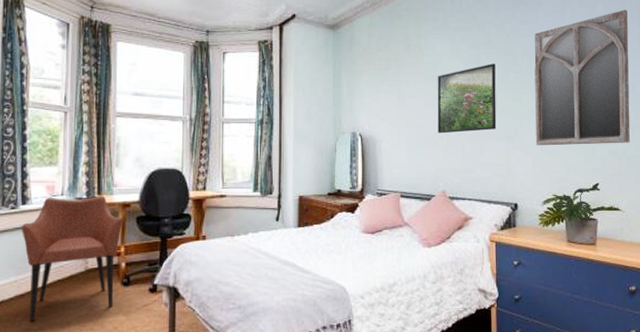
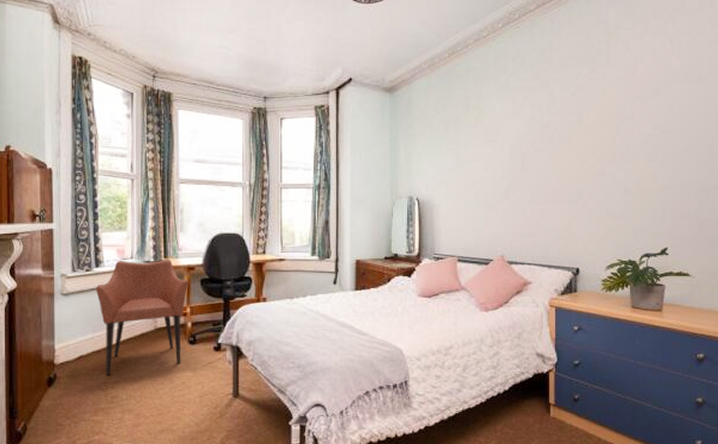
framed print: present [437,64,497,134] -> none [497,124,559,197]
home mirror: present [534,9,630,146] -> none [600,62,706,209]

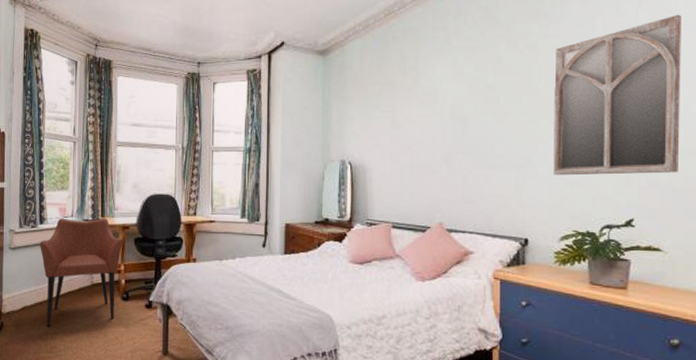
home mirror: none [600,62,706,209] -> present [552,14,681,176]

